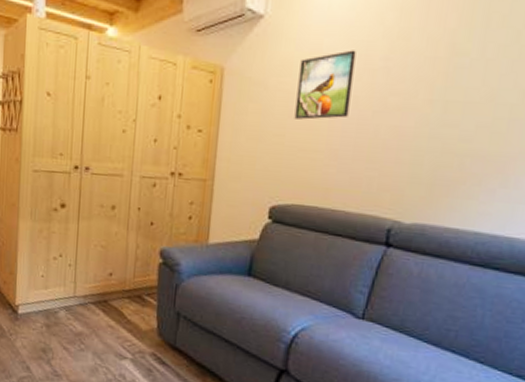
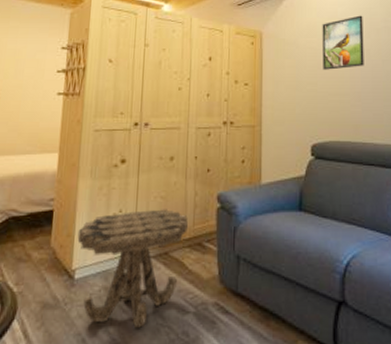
side table: none [19,257,129,365] -> present [77,209,189,329]

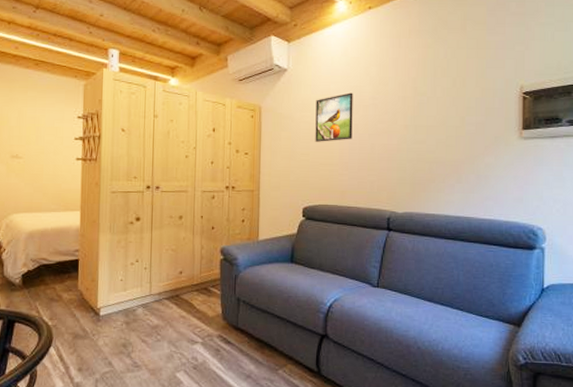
side table: present [77,209,189,329] -> none [101,260,196,355]

